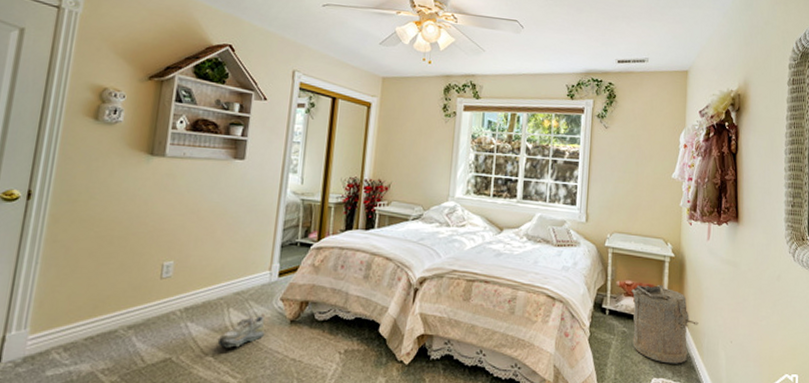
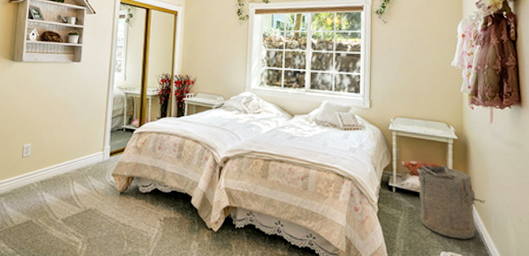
shoe: present [217,313,266,348] -> none [65,186,101,213]

